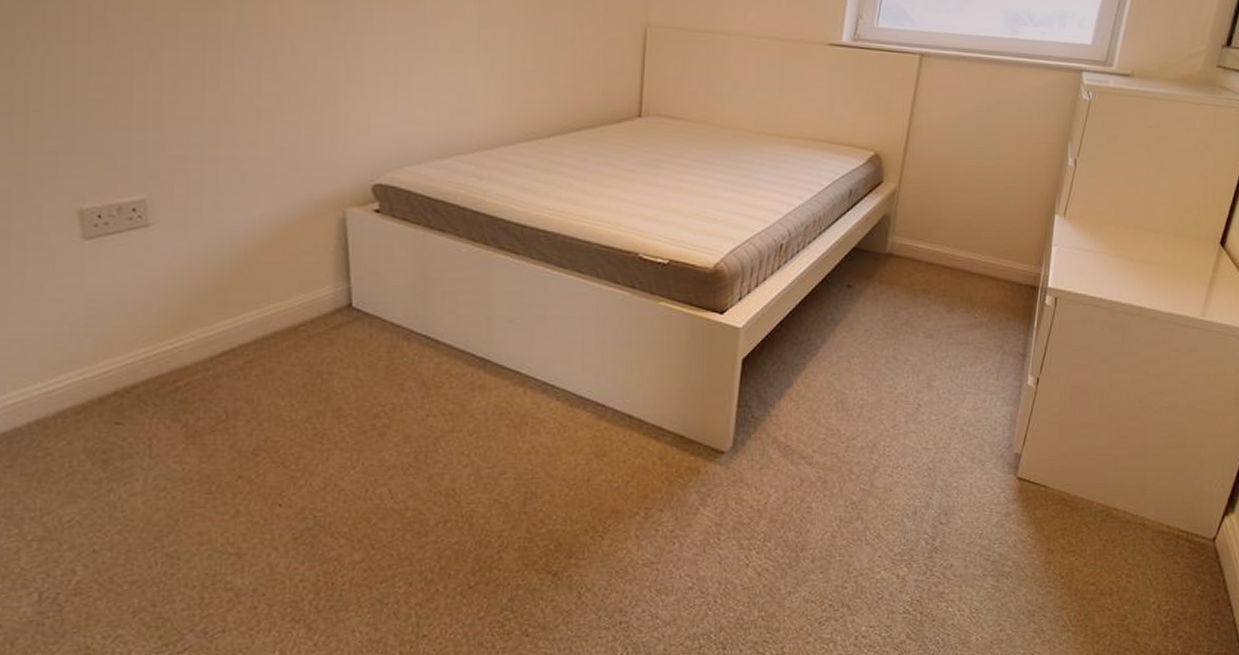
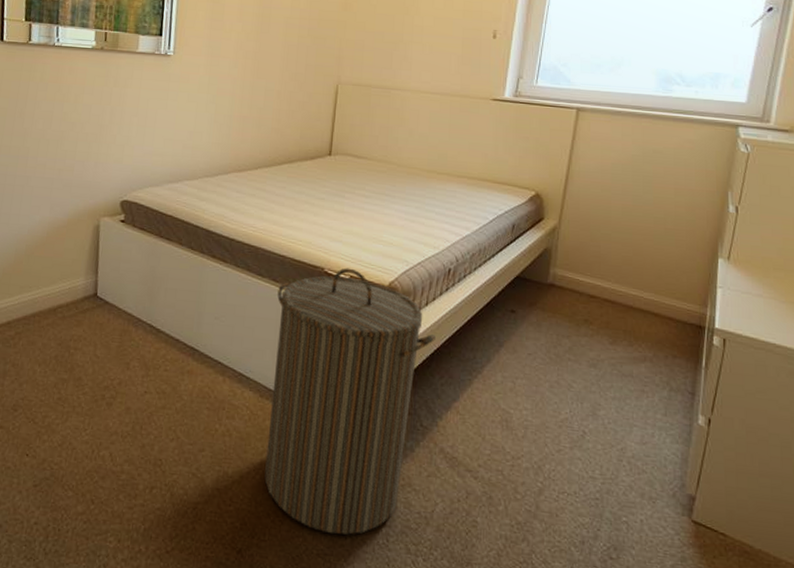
laundry hamper: none [579,251,767,541] -> present [264,268,435,535]

